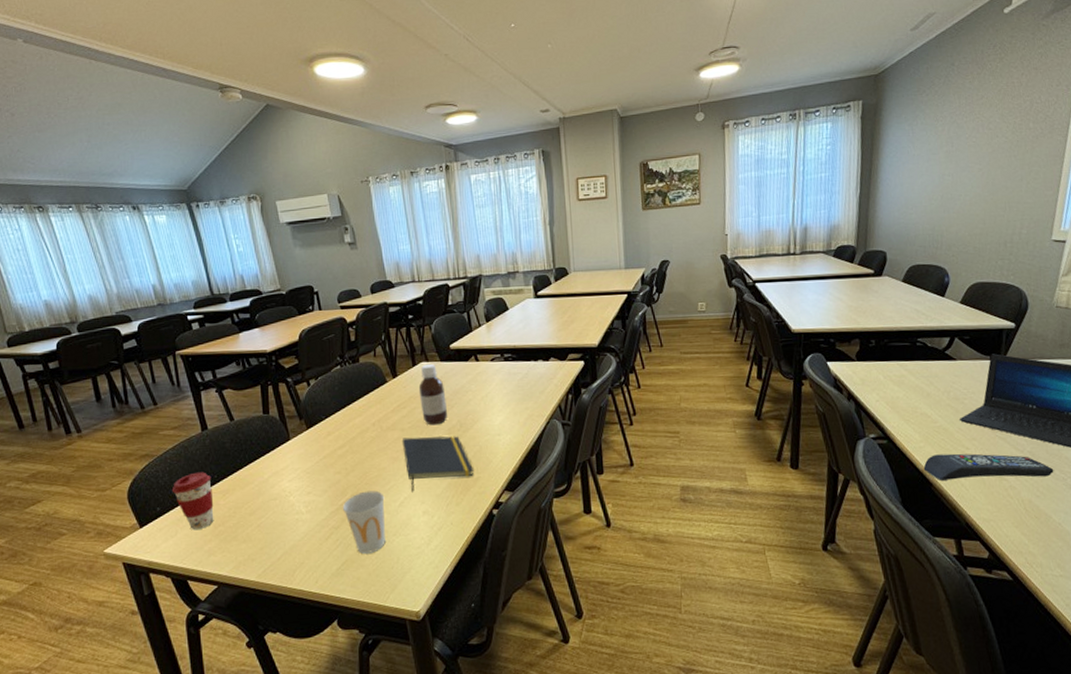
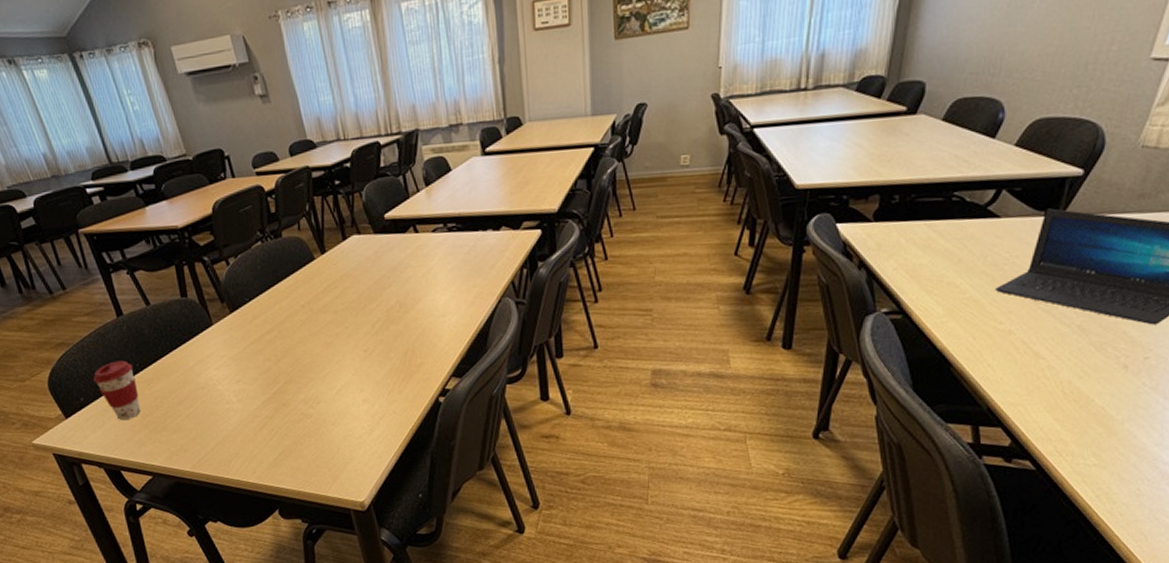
cup: present [342,490,385,554] -> none [275,378,324,444]
notepad: present [401,436,475,492] -> none [335,318,418,380]
bottle: present [418,363,447,426] -> none [350,236,385,307]
remote control: present [923,453,1054,481] -> none [943,329,1106,360]

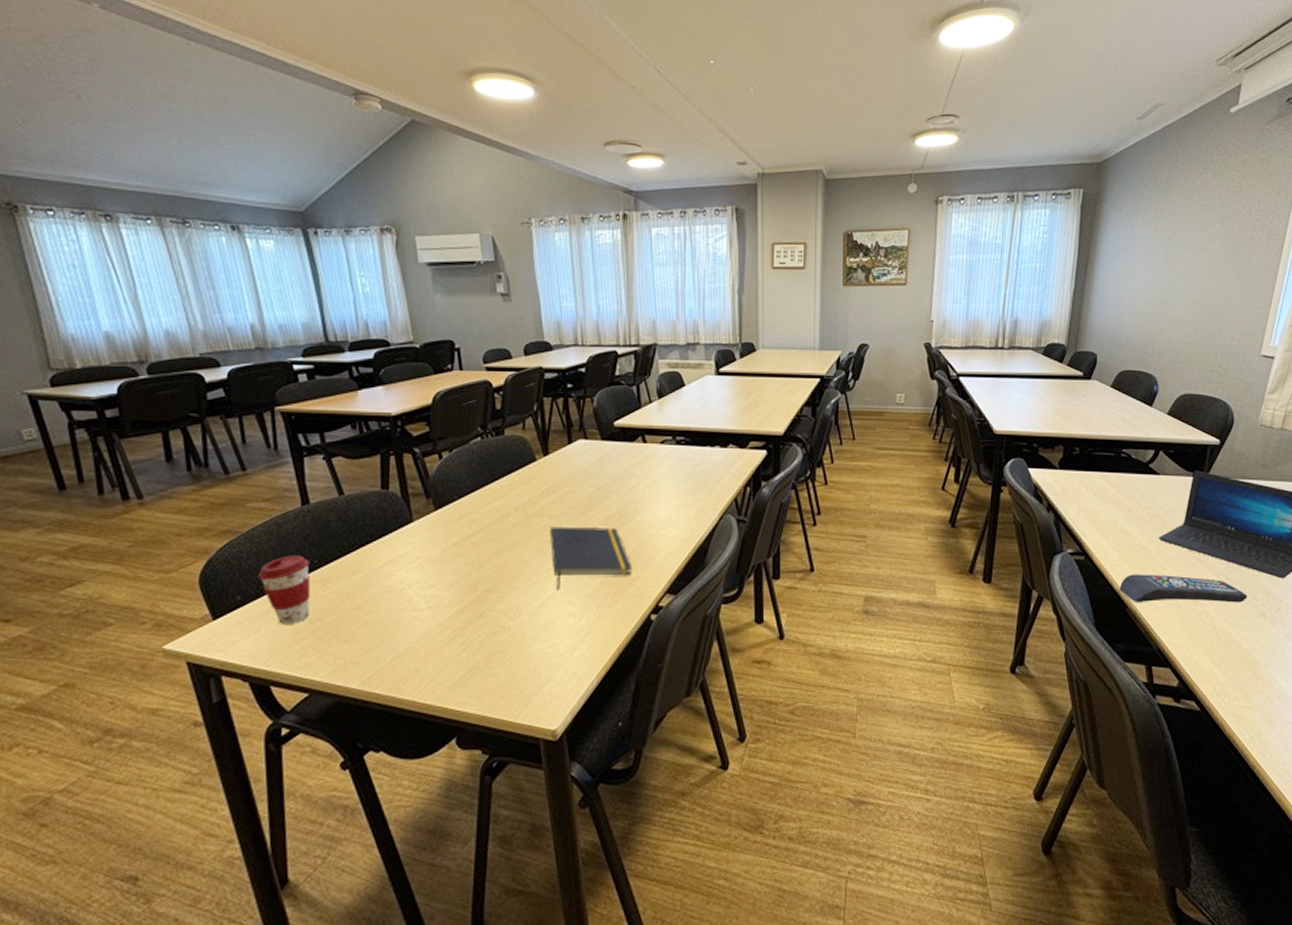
notepad: none [335,318,418,380] -> present [549,526,633,591]
remote control: none [943,329,1106,360] -> present [1119,574,1248,603]

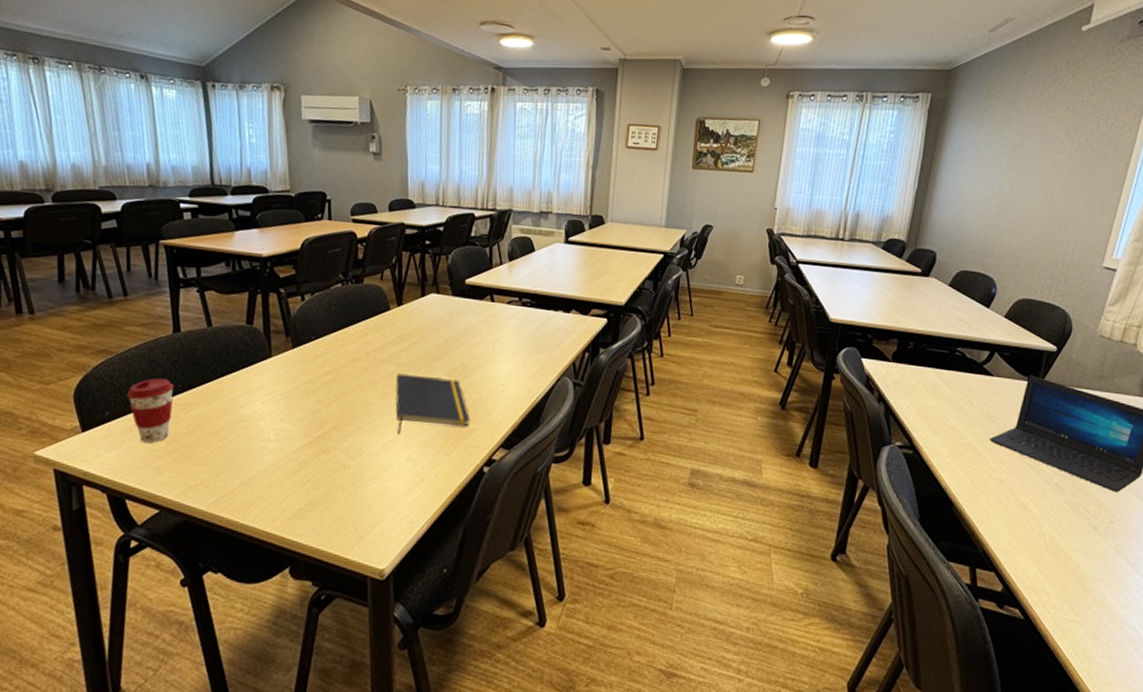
remote control: present [1119,574,1248,603] -> none [946,473,1079,513]

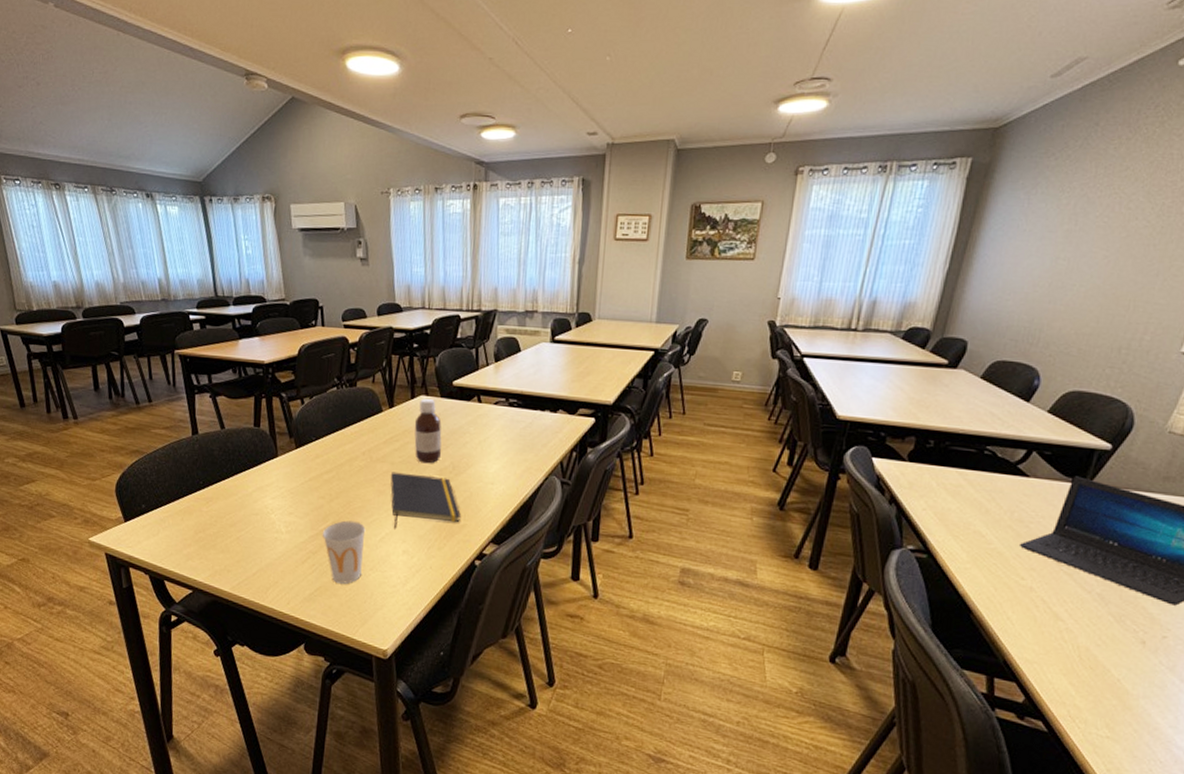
coffee cup: present [126,378,175,444] -> none [157,475,197,533]
cup: none [317,426,366,497] -> present [322,520,366,584]
bottle: none [423,296,453,365] -> present [414,398,442,464]

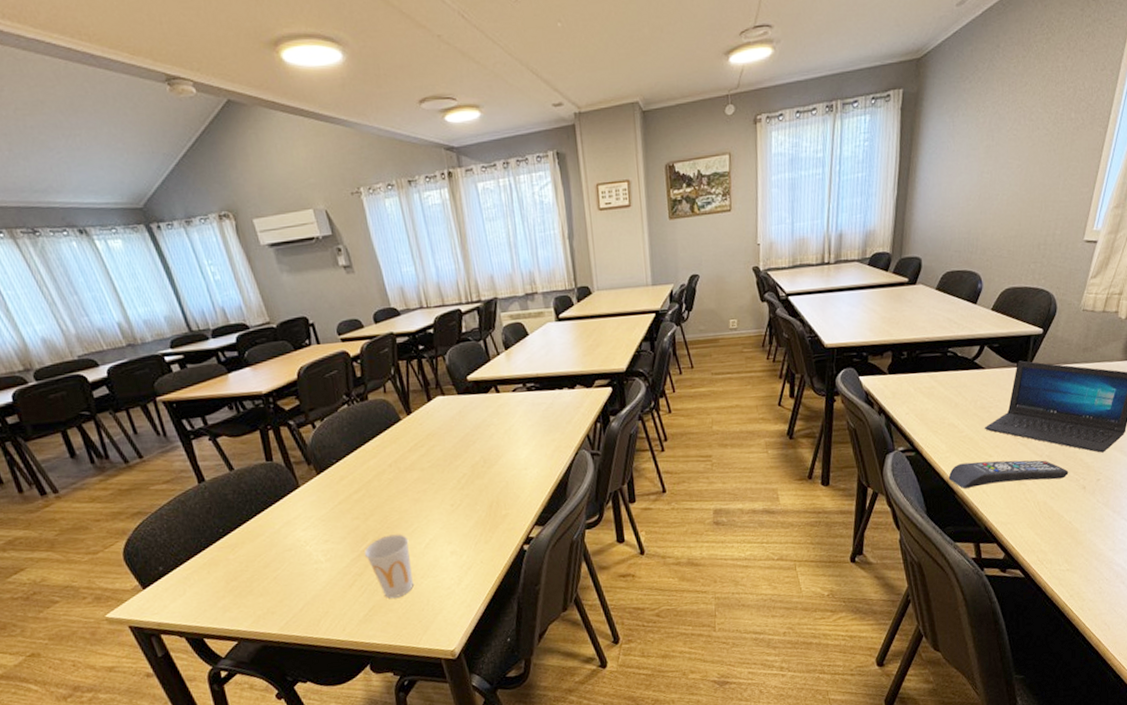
notepad: present [390,472,462,529] -> none [422,472,502,533]
bottle: present [414,398,442,464] -> none [436,397,469,463]
remote control: none [964,579,1125,626] -> present [948,460,1069,489]

